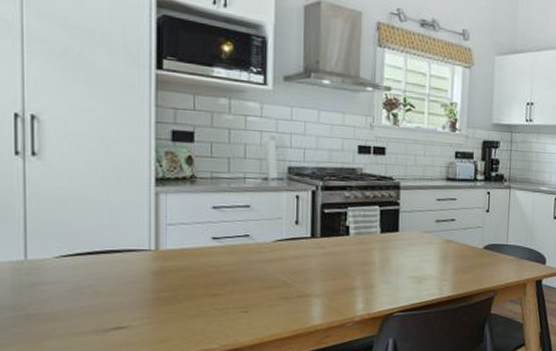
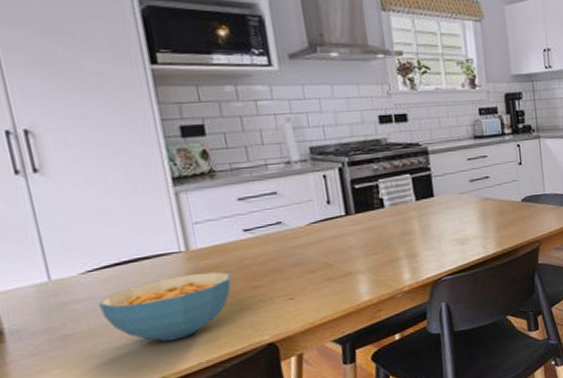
cereal bowl: none [65,273,193,335] -> present [98,271,232,342]

